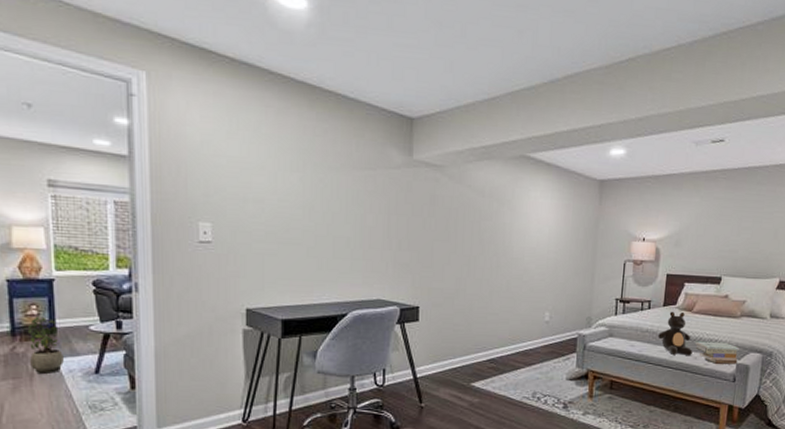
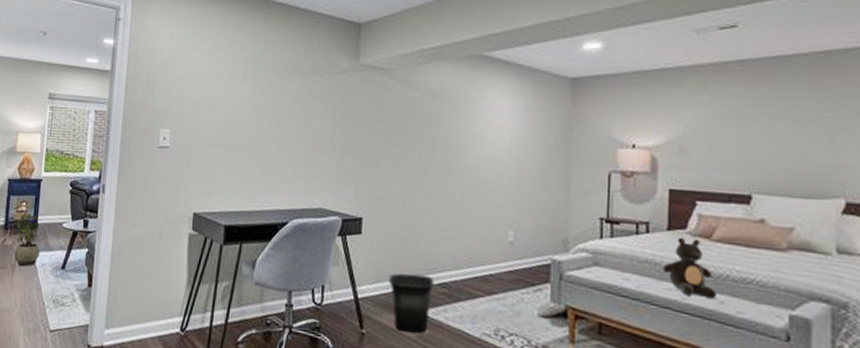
waste bin: none [445,353,484,402] -> present [389,273,435,333]
books: present [695,341,739,364] -> none [719,279,791,316]

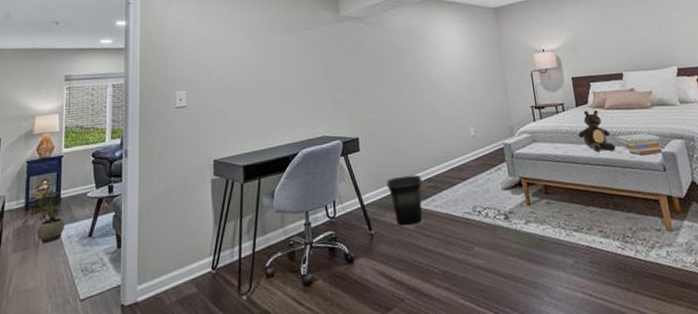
books: none [719,279,791,316] -> present [615,133,663,156]

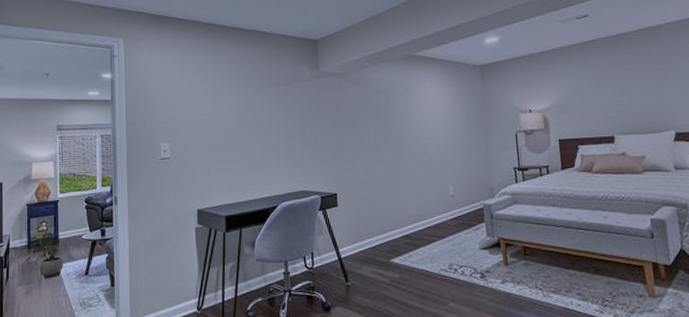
waste bin: present [387,174,423,225] -> none [364,231,399,278]
teddy bear: present [578,110,616,152] -> none [562,173,601,216]
books: present [615,133,663,156] -> none [601,198,651,221]

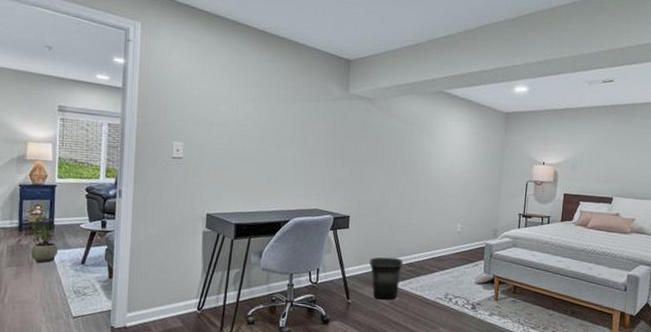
waste bin: none [364,231,399,278] -> present [370,257,403,300]

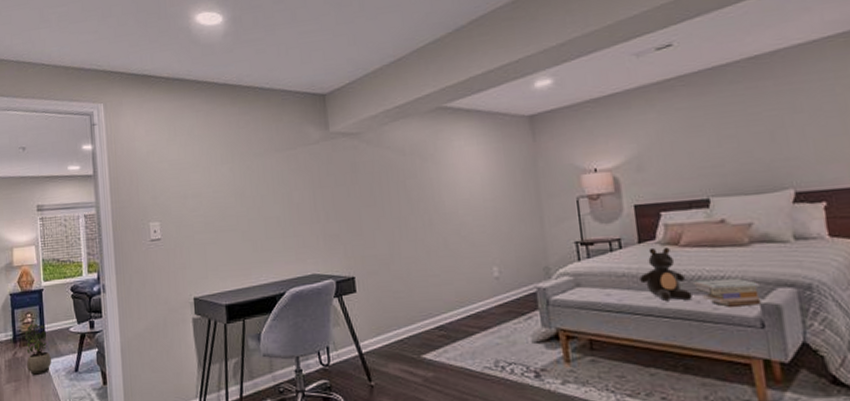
waste bin: present [370,257,403,300] -> none [389,321,432,377]
teddy bear: none [556,226,587,267] -> present [639,247,693,301]
books: none [589,253,630,275] -> present [692,278,762,307]

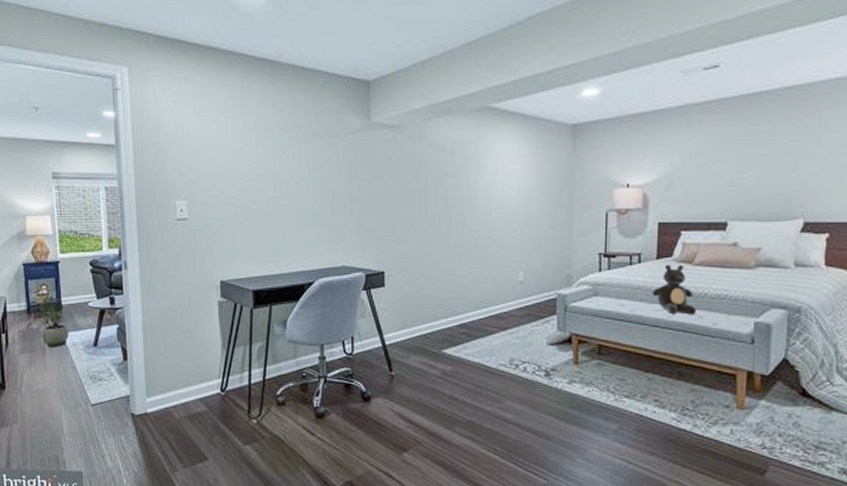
books: present [692,278,762,307] -> none [698,297,756,323]

